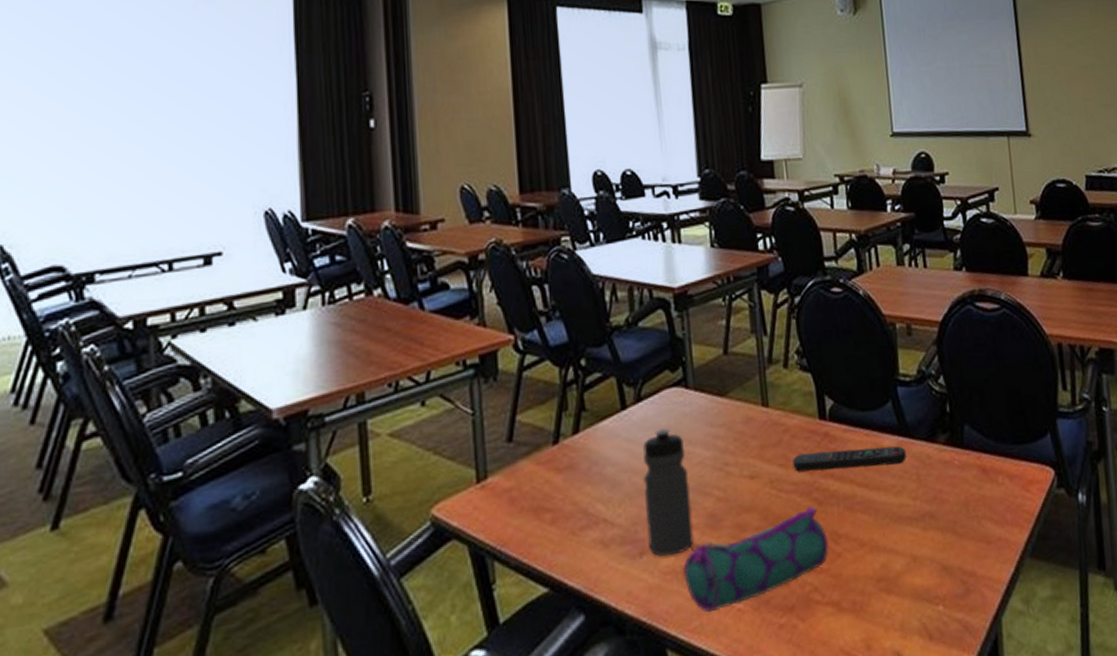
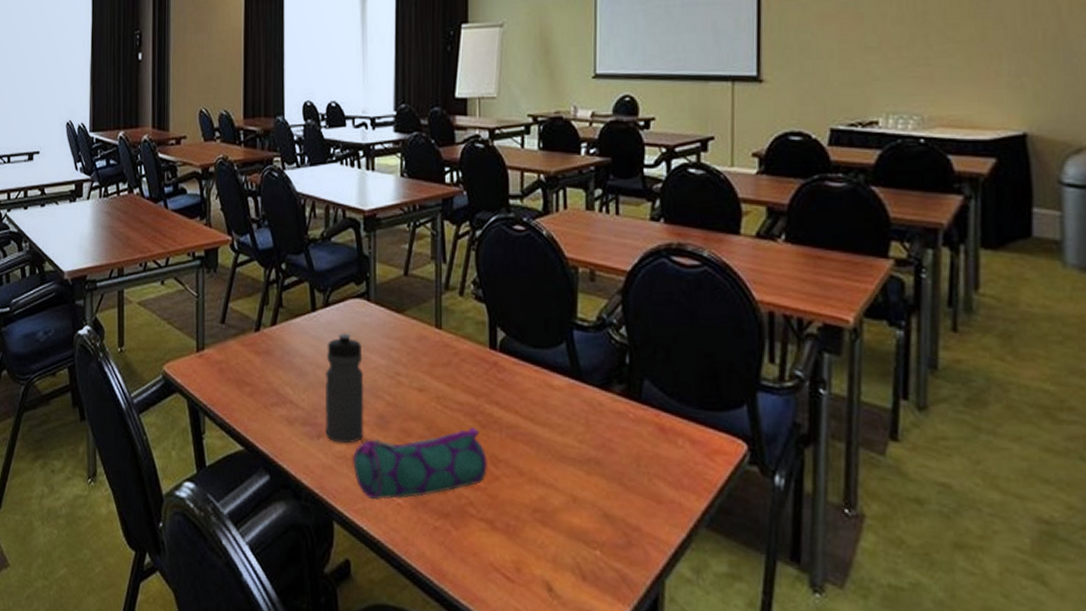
remote control: present [792,446,907,472] -> none [460,377,576,406]

